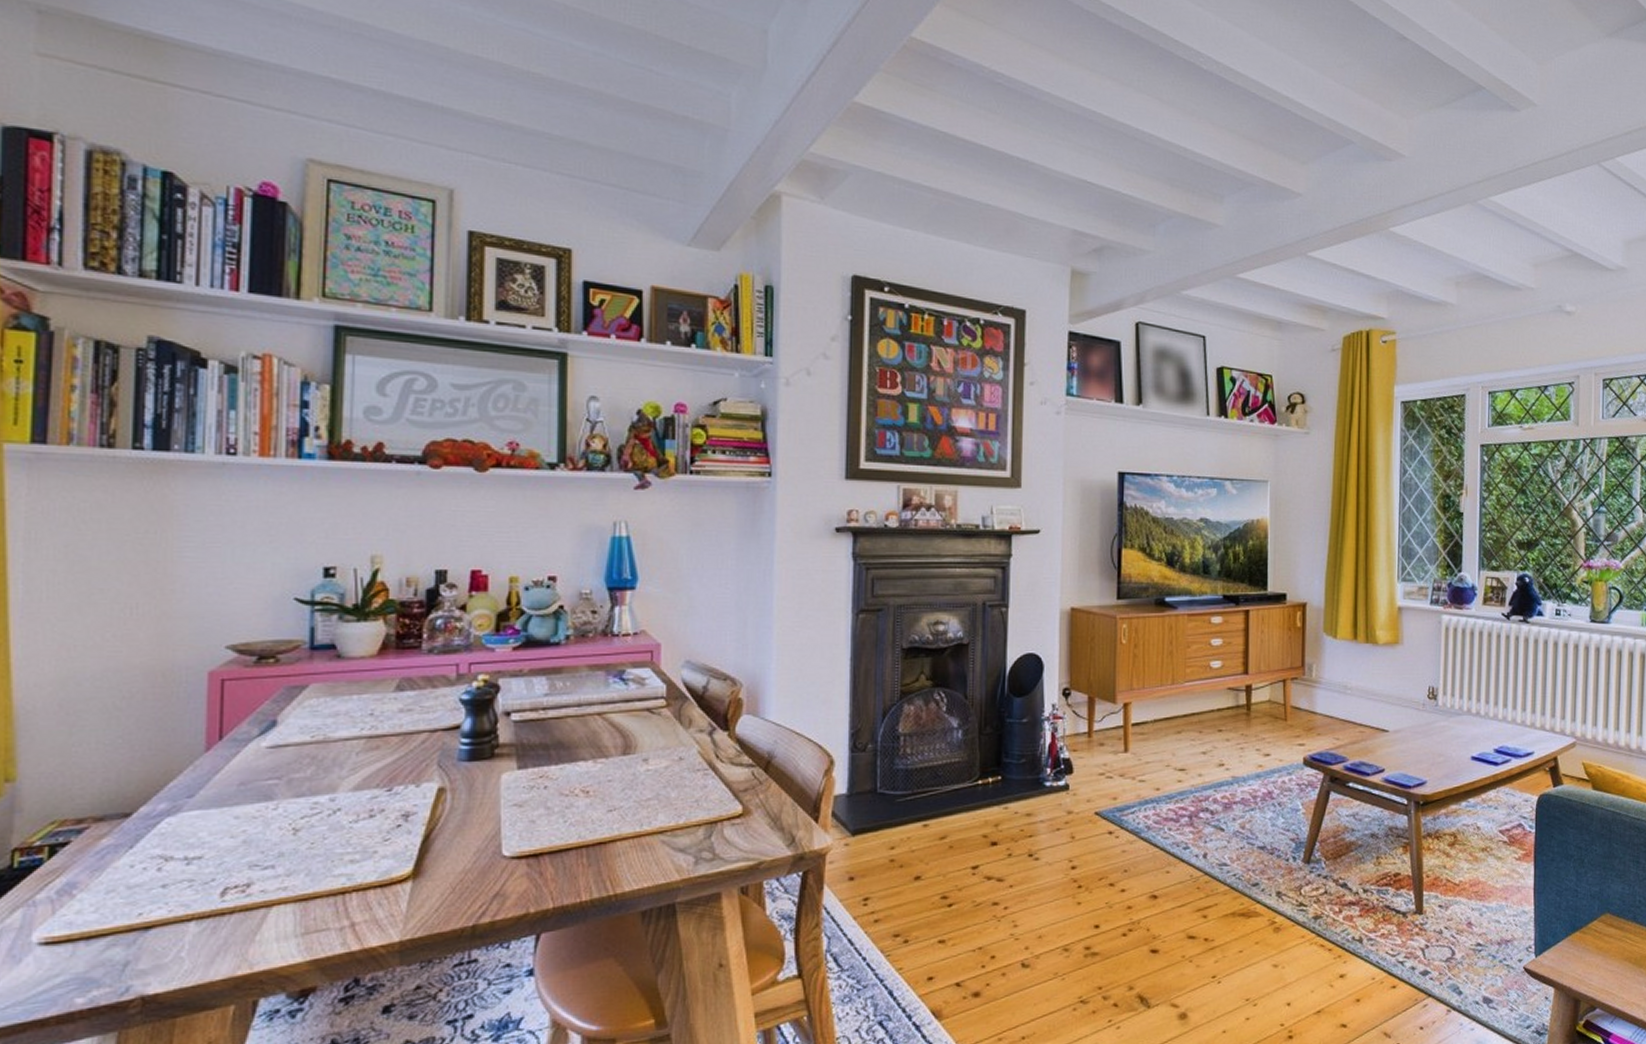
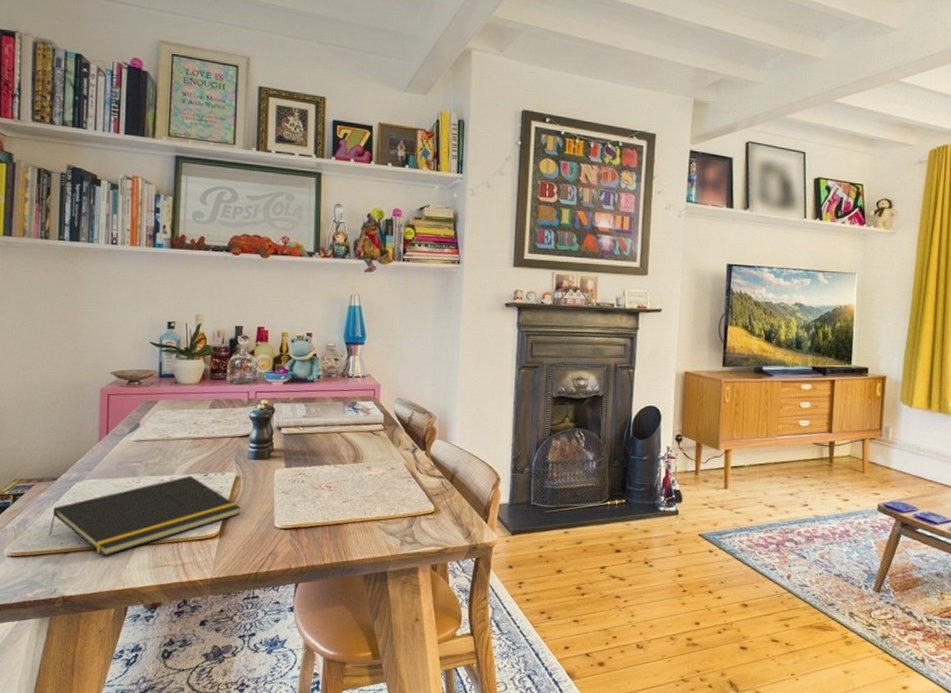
notepad: none [116,792,448,927] -> present [49,475,241,556]

